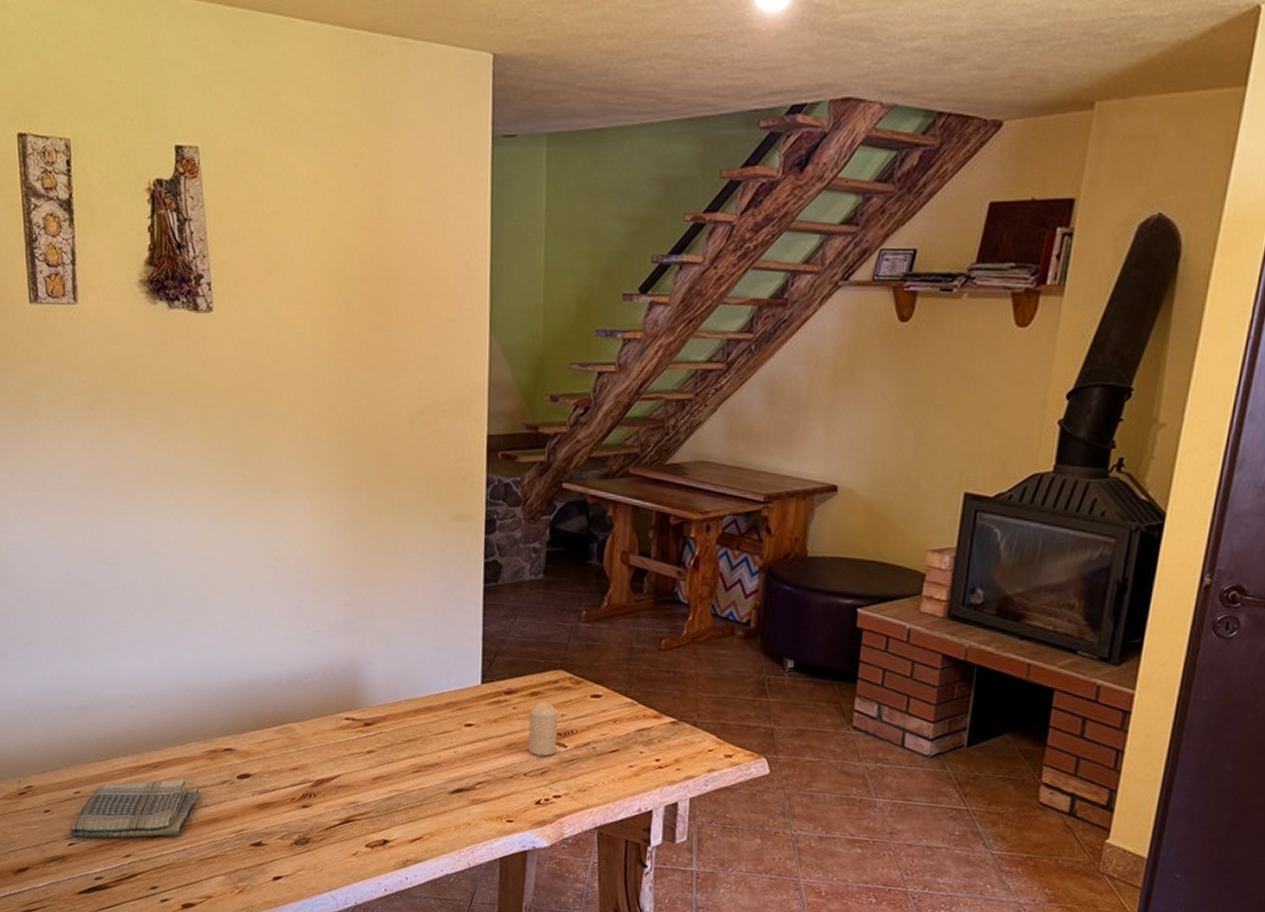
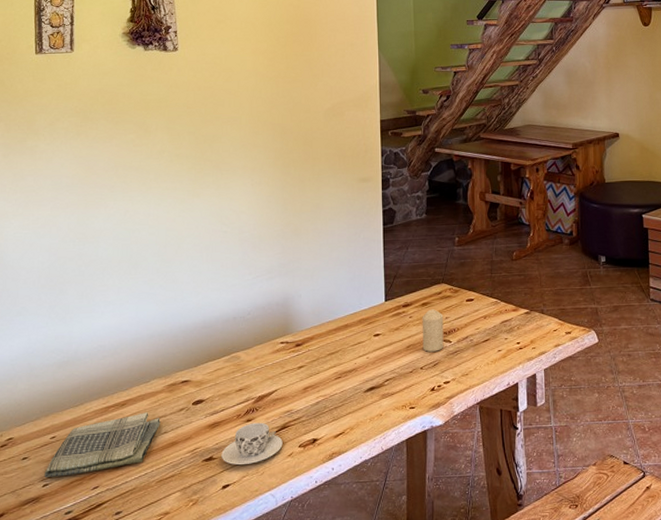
teacup: none [272,810,346,858] -> present [221,422,283,465]

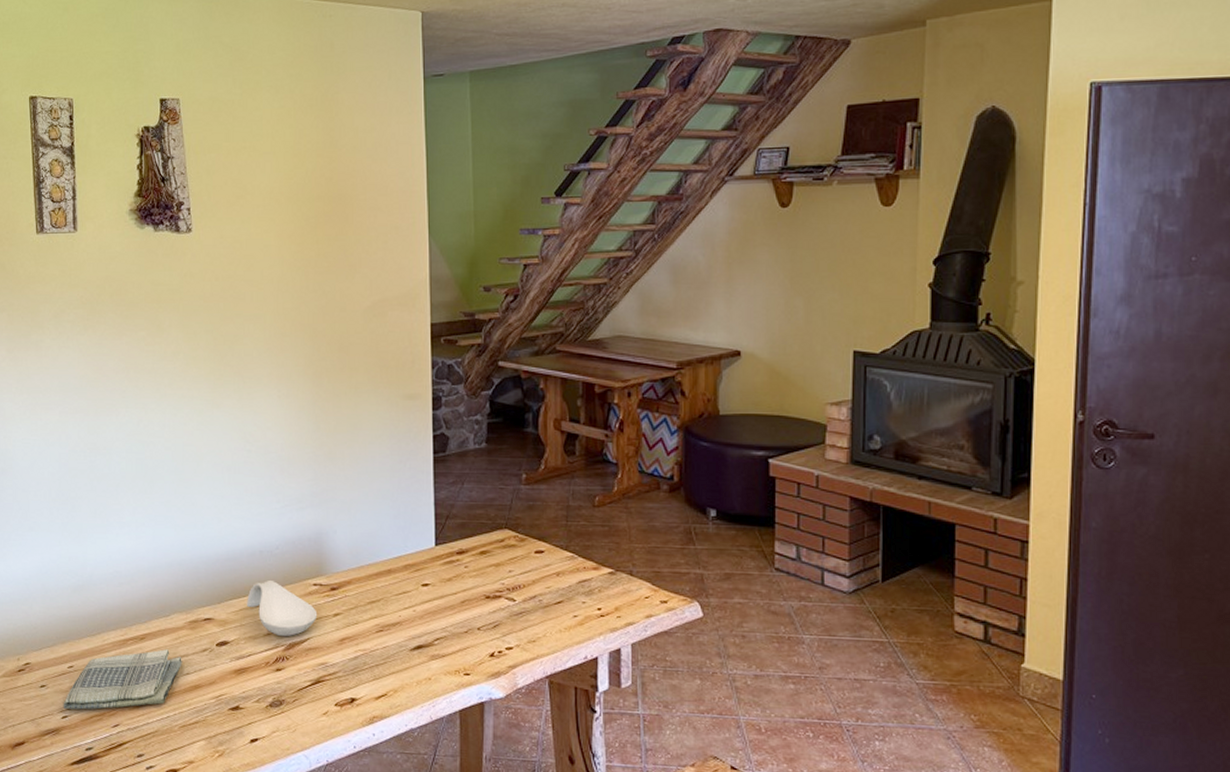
spoon rest: none [221,341,284,391] -> present [247,579,318,637]
teacup: present [221,422,283,465] -> none [249,672,317,719]
candle: present [422,309,444,352] -> none [480,559,506,611]

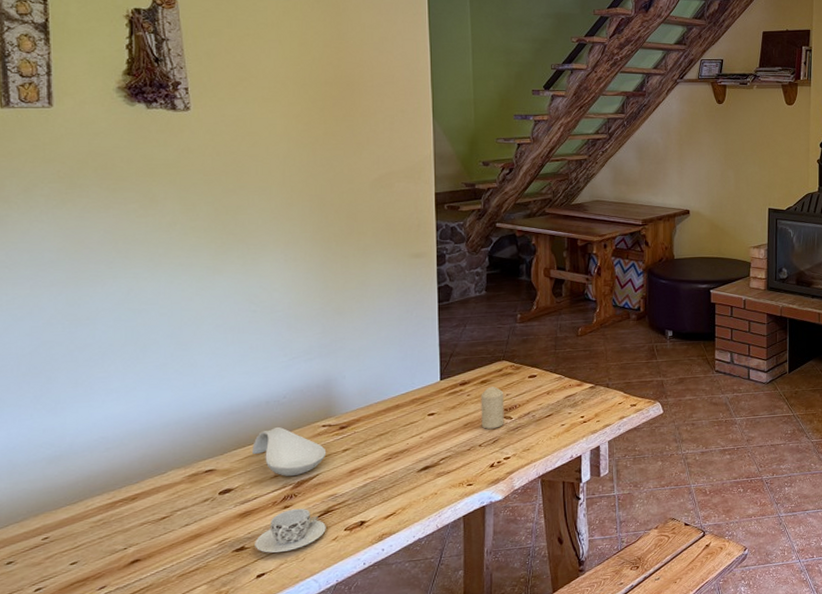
dish towel: present [63,649,182,710] -> none [36,505,180,581]
teacup: none [249,672,317,719] -> present [255,508,326,553]
candle: none [480,559,506,611] -> present [481,386,504,429]

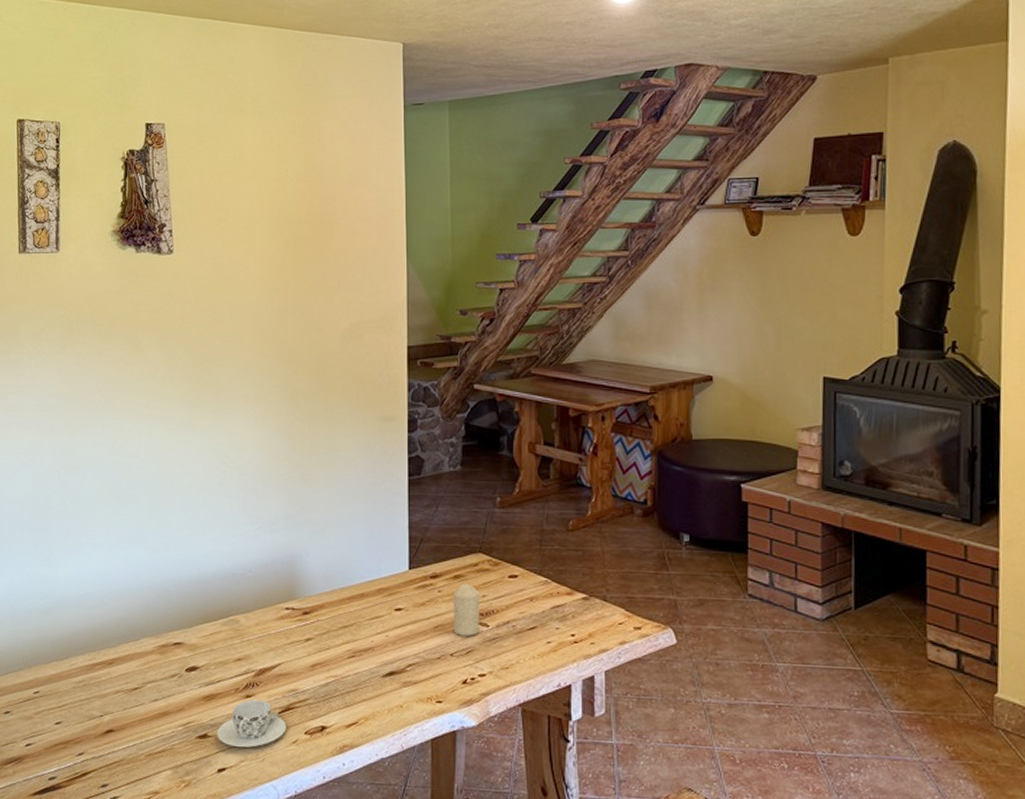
spoon rest: present [252,426,327,477] -> none [218,603,289,663]

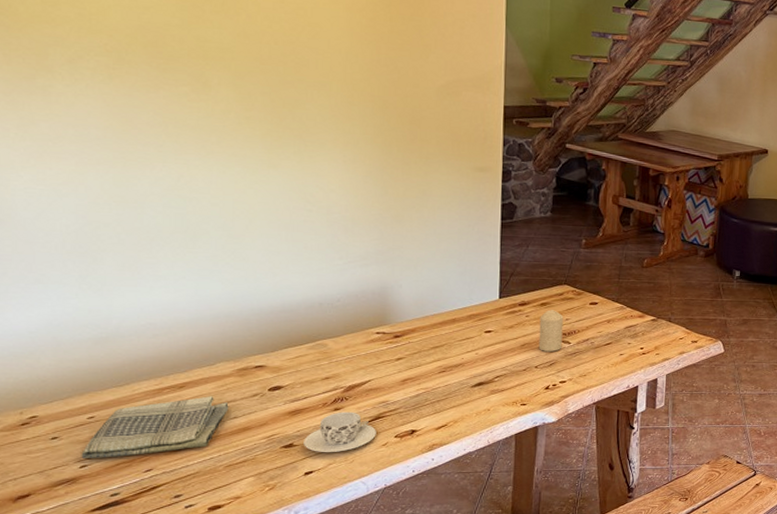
dish towel: none [27,674,151,738] -> present [81,396,229,458]

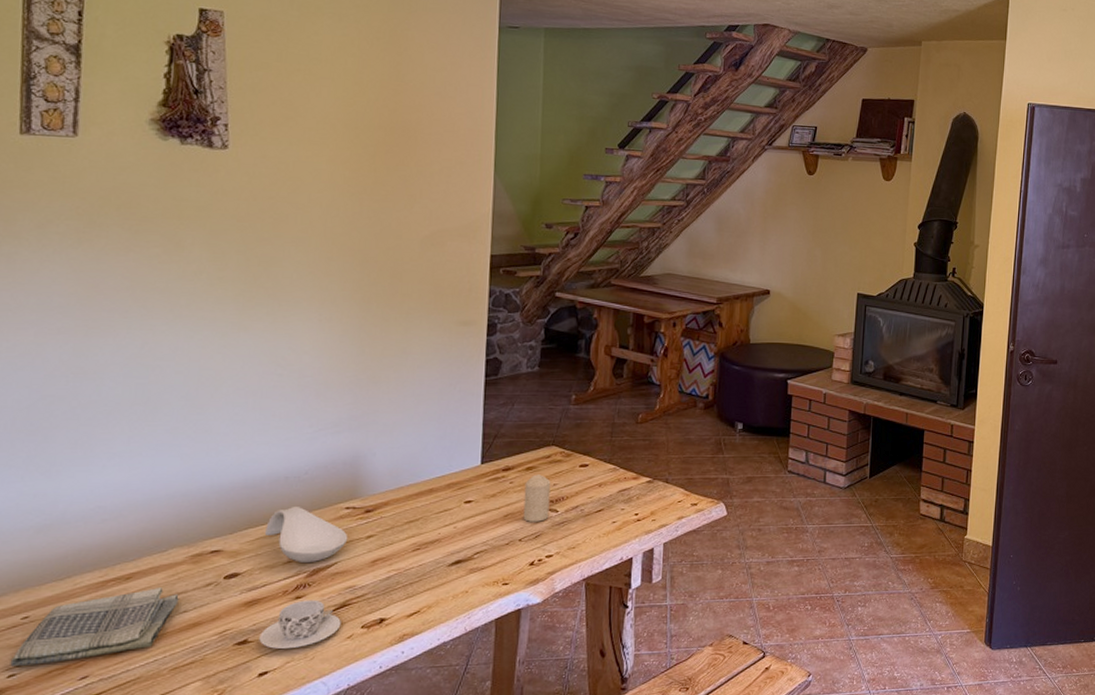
spoon rest: none [304,329,380,380] -> present [265,505,348,564]

